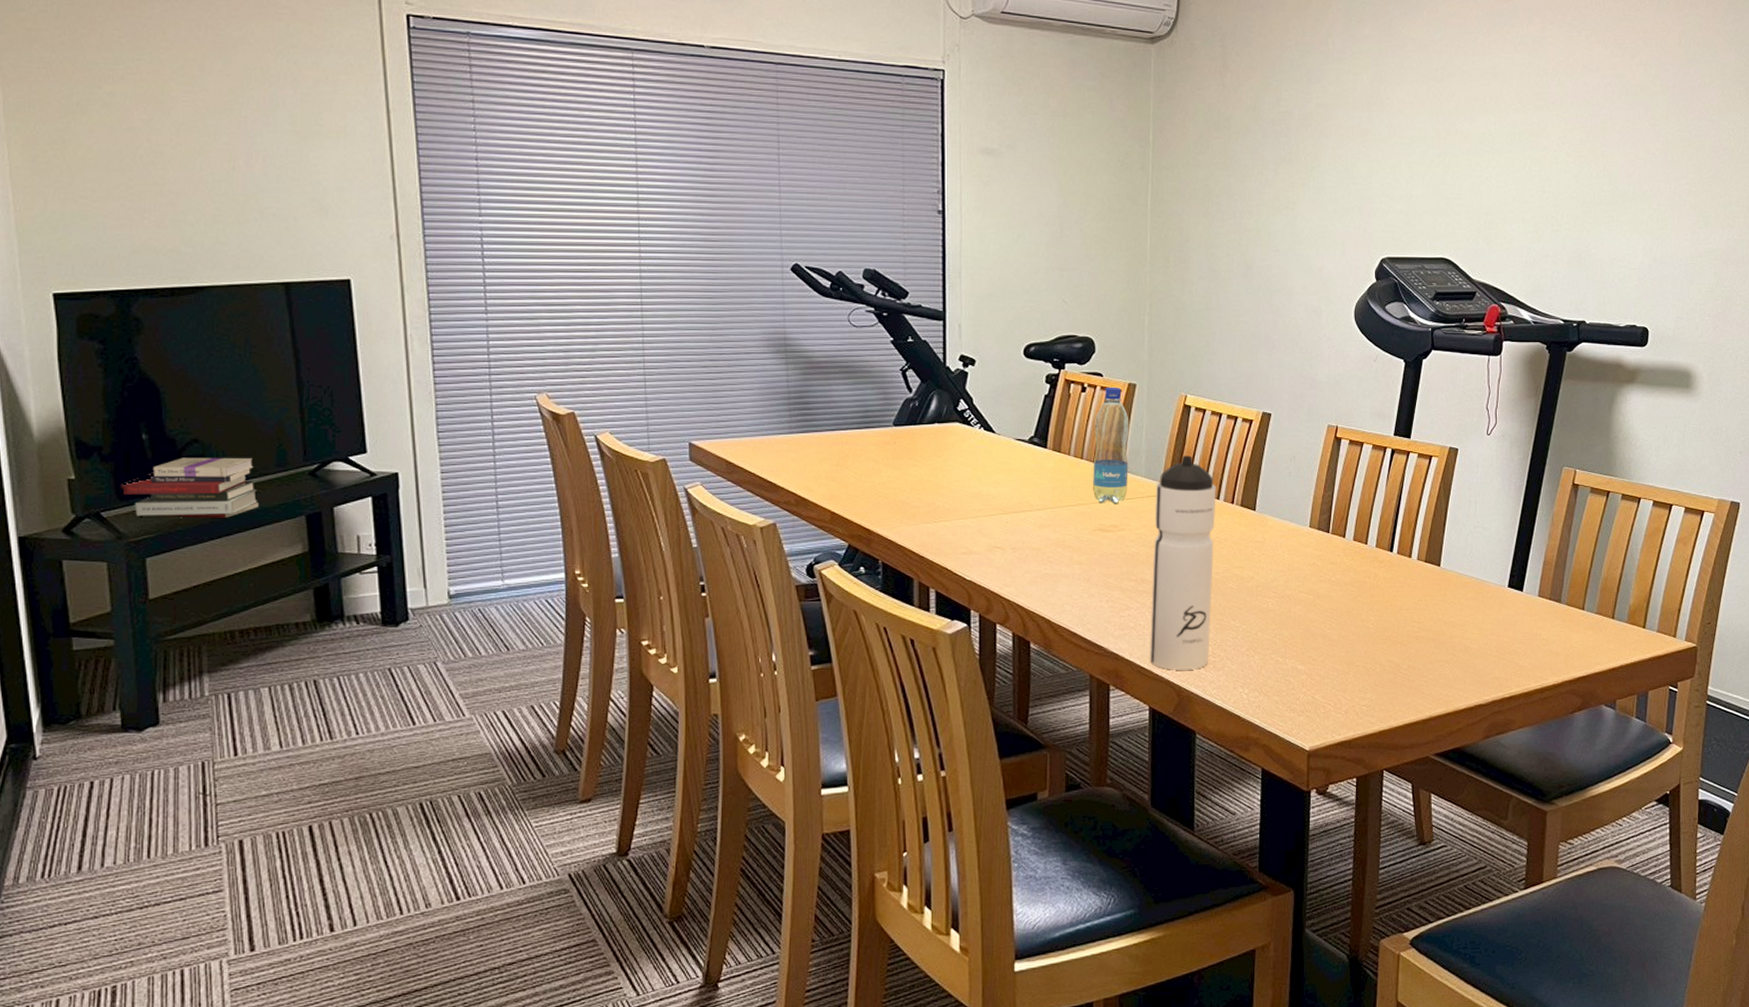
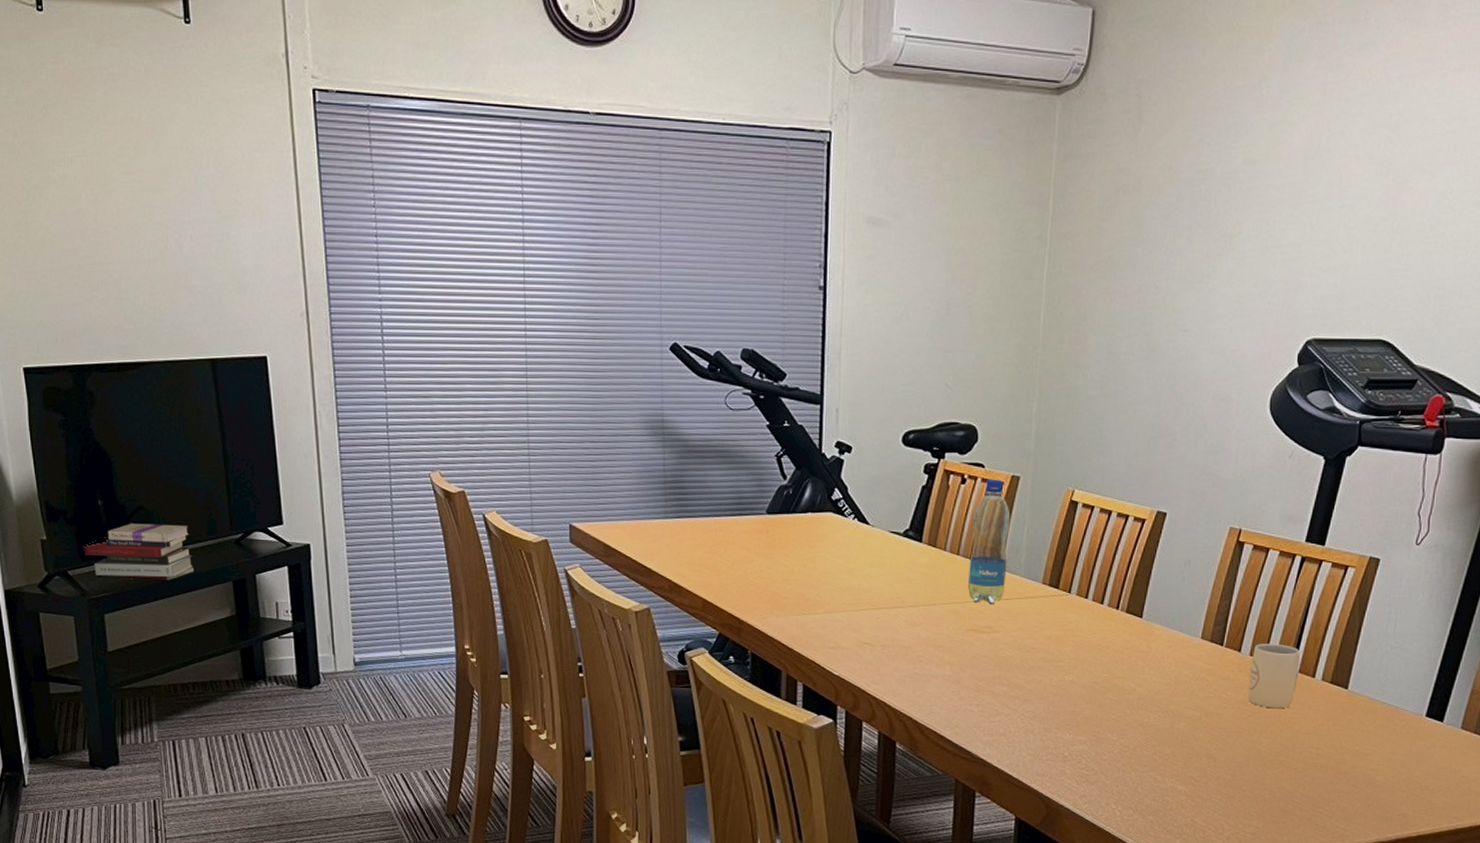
water bottle: present [1149,455,1216,670] -> none [1018,555,1101,782]
mug: none [1354,528,1397,588] -> present [1248,643,1301,709]

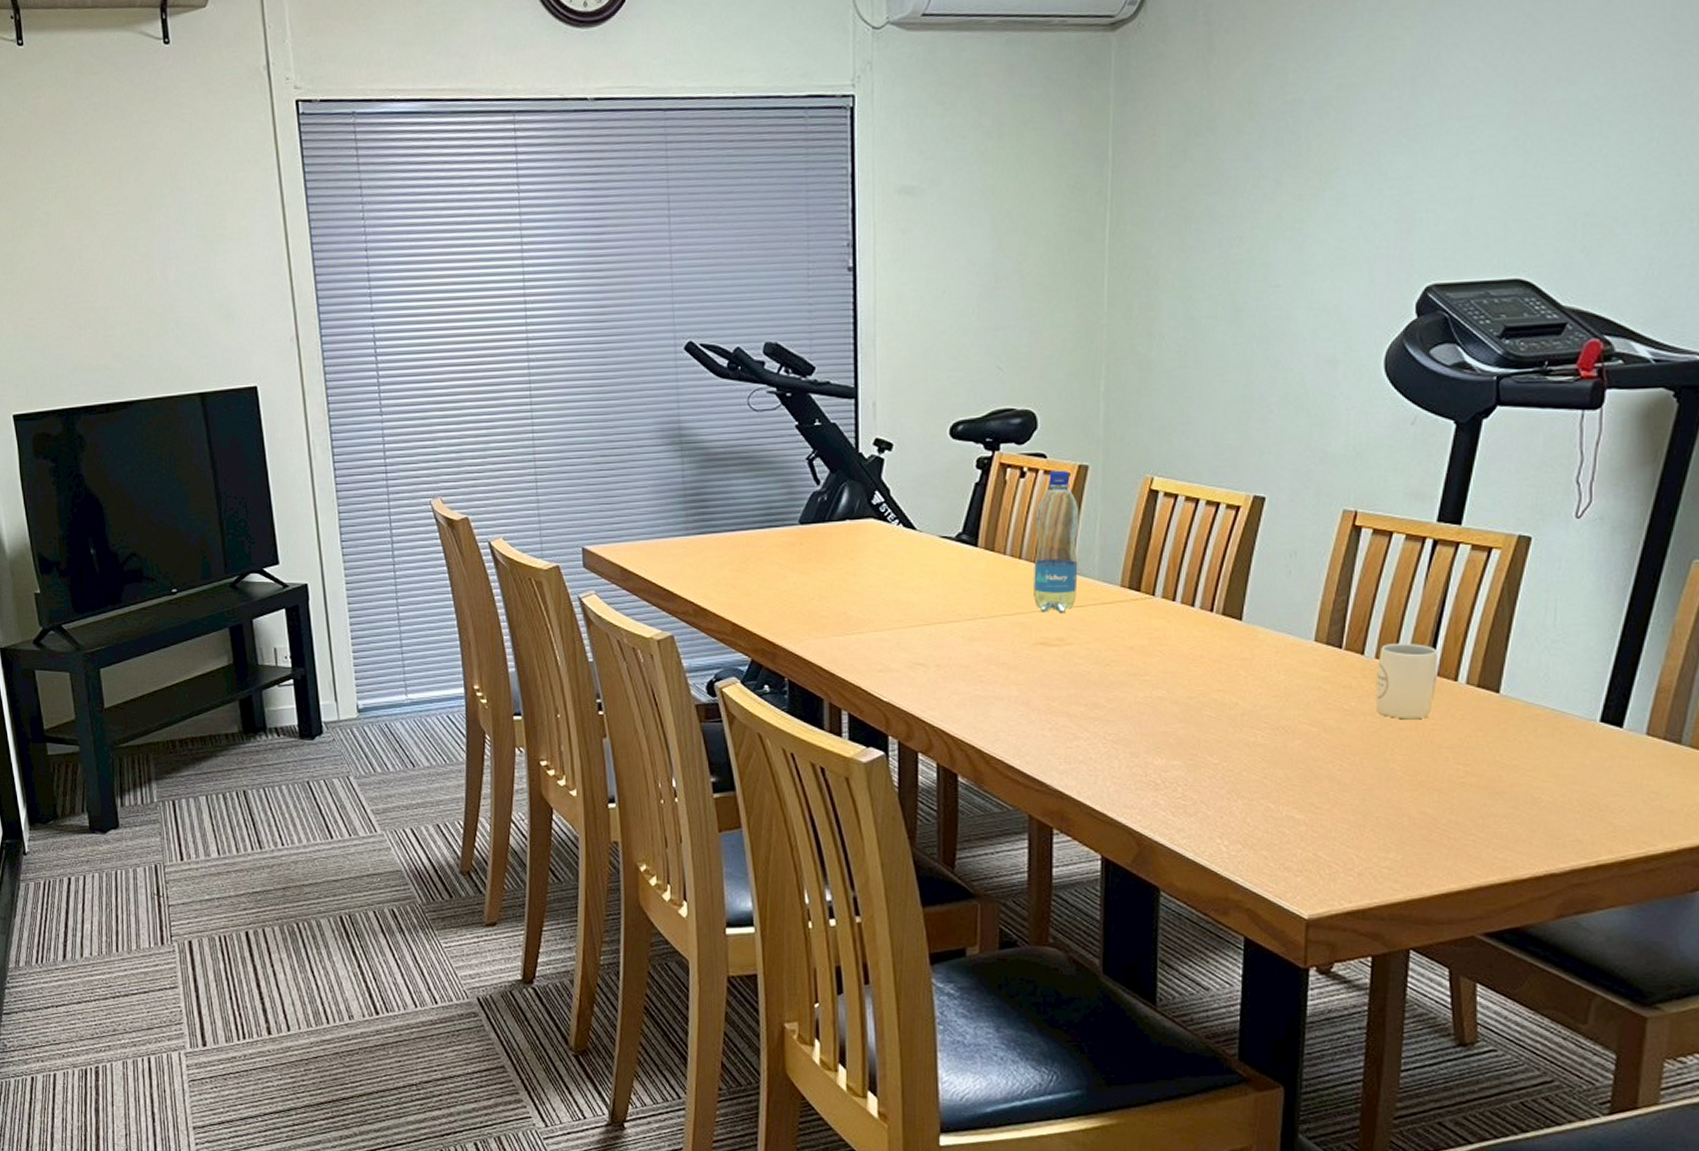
books: present [82,523,193,581] -> none [76,570,189,630]

